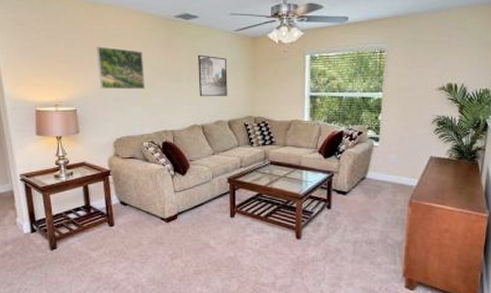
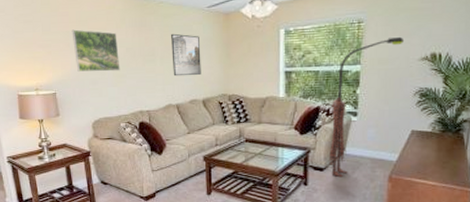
floor lamp: none [353,67,423,200] -> present [330,36,405,177]

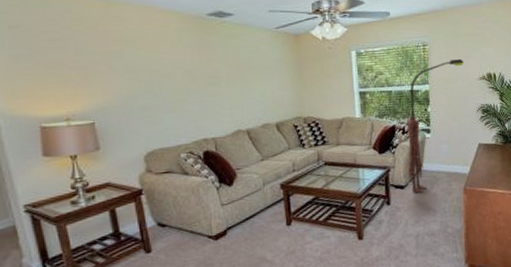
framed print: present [71,29,120,72] -> none [114,49,178,98]
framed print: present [171,33,201,77] -> none [237,54,273,100]

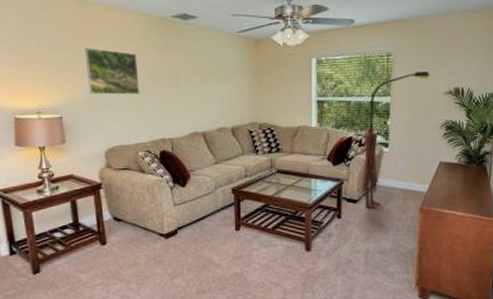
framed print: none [114,49,178,98] -> present [84,47,140,95]

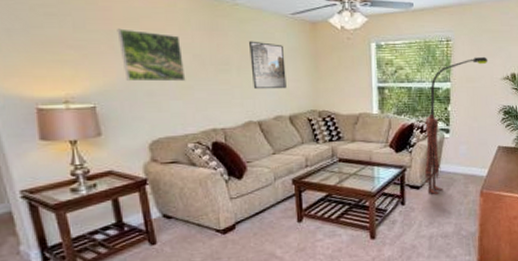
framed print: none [198,57,230,103] -> present [249,40,287,90]

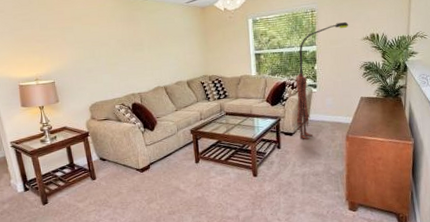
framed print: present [117,28,186,82] -> none [67,25,113,62]
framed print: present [249,40,287,90] -> none [156,25,184,62]

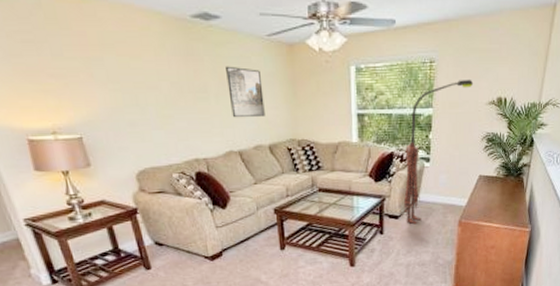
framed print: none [156,25,184,62] -> present [226,66,265,118]

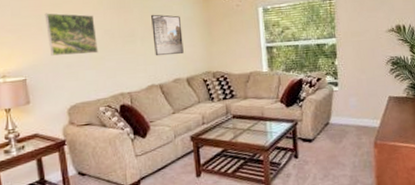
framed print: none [94,55,166,111] -> present [44,13,99,56]
floor lamp: present [404,79,474,224] -> none [313,11,372,147]

